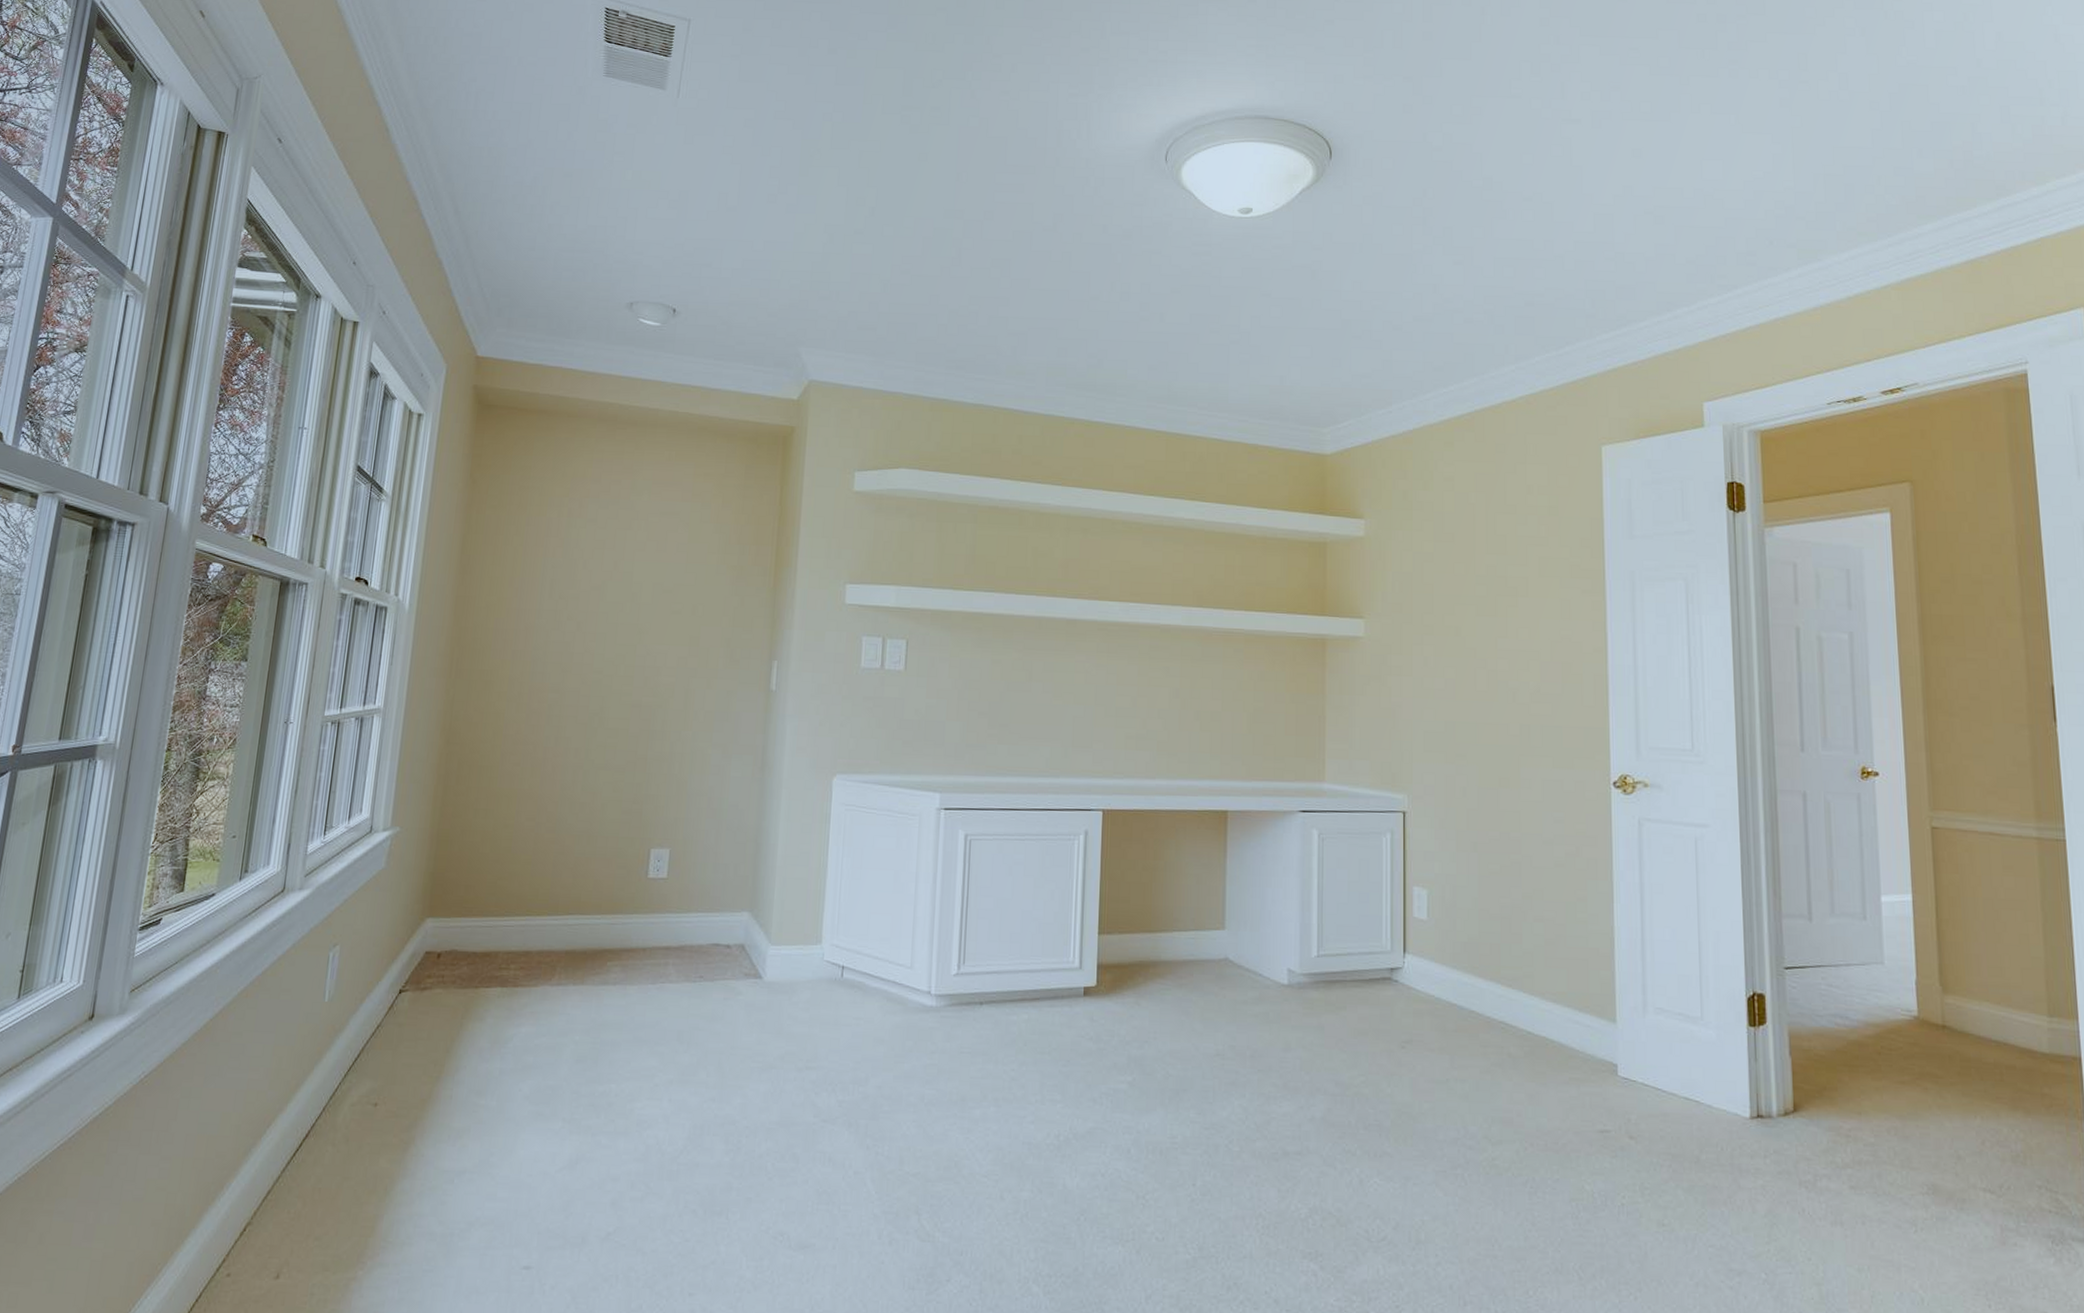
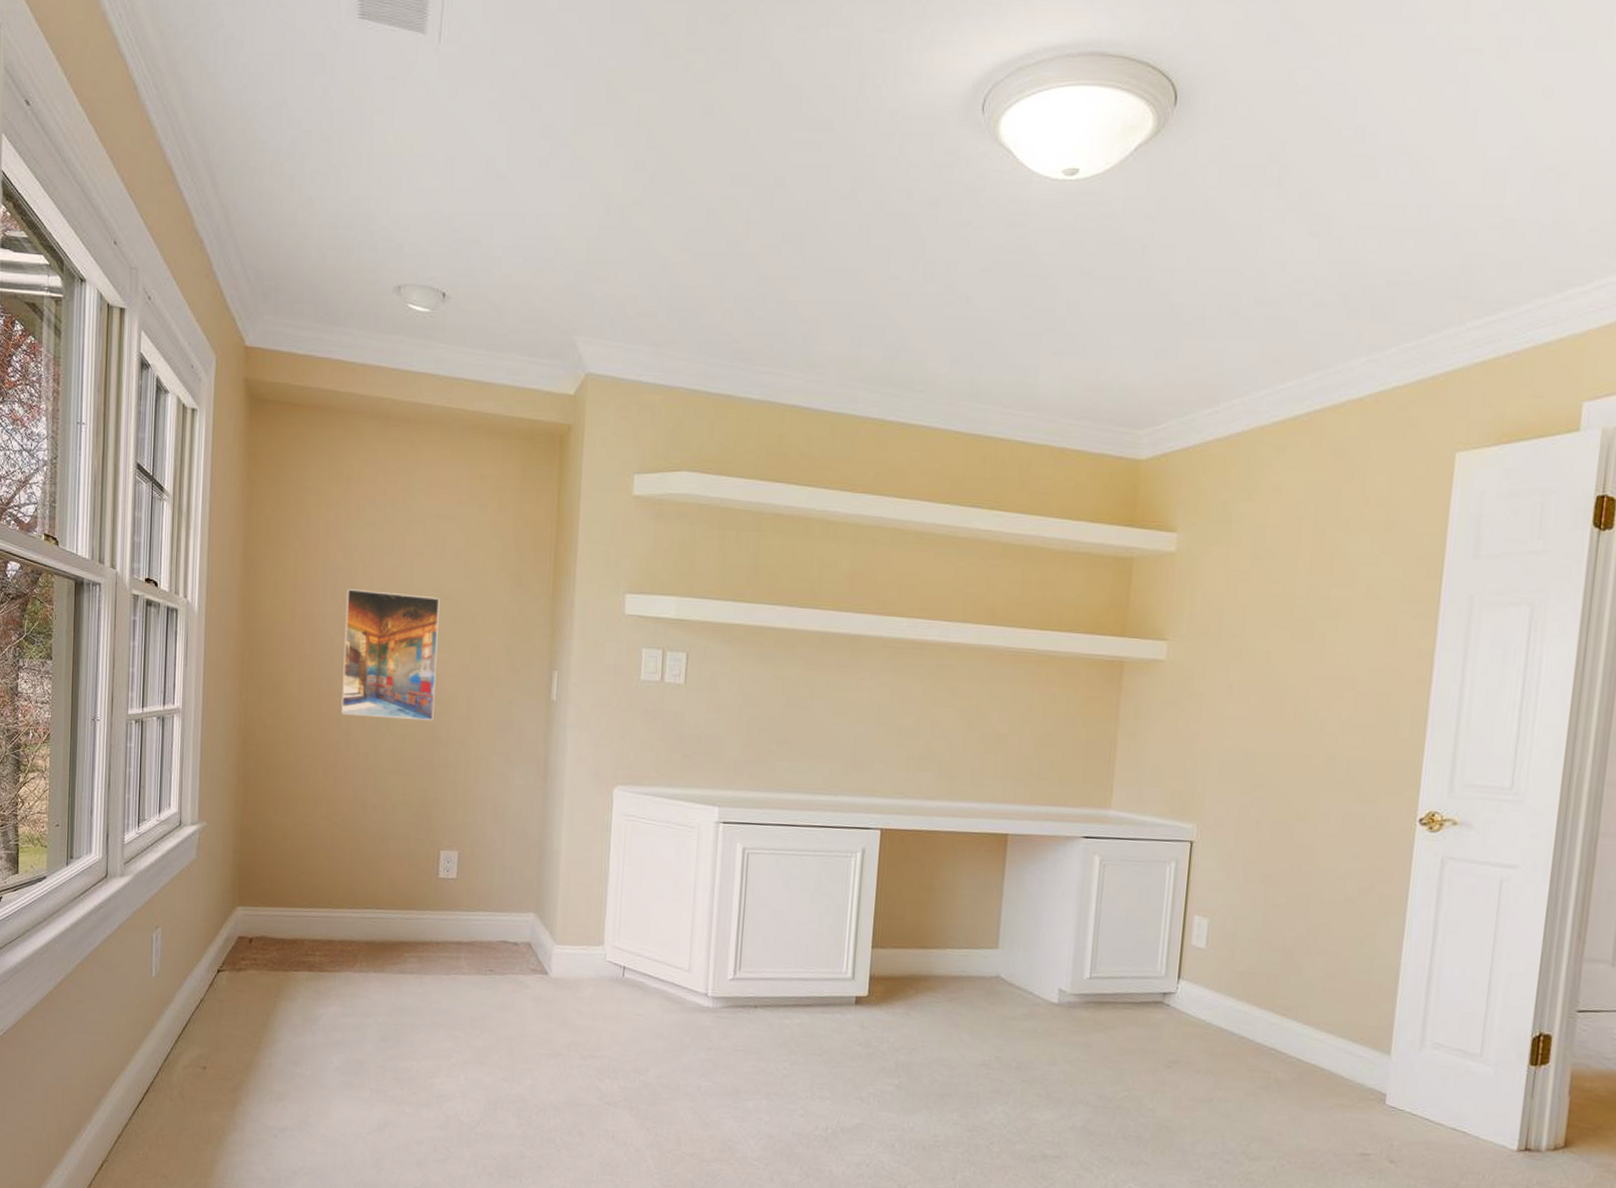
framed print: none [552,584,660,715] -> present [341,589,440,722]

